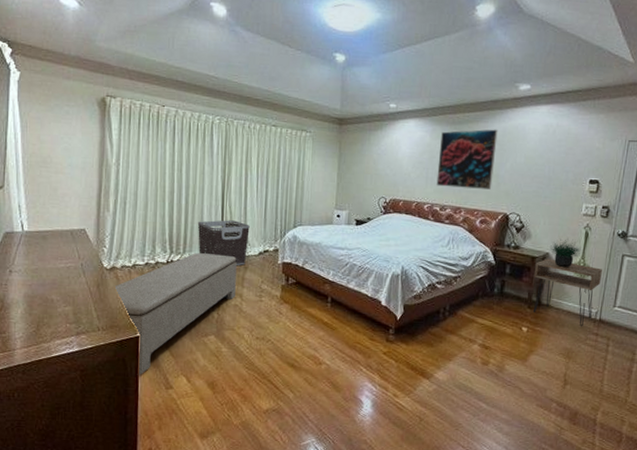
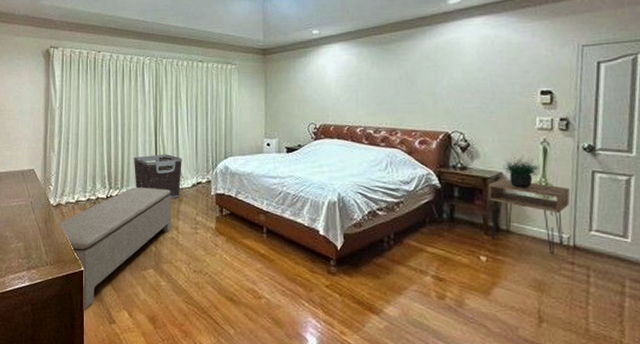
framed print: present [436,129,498,189] -> none [367,46,429,109]

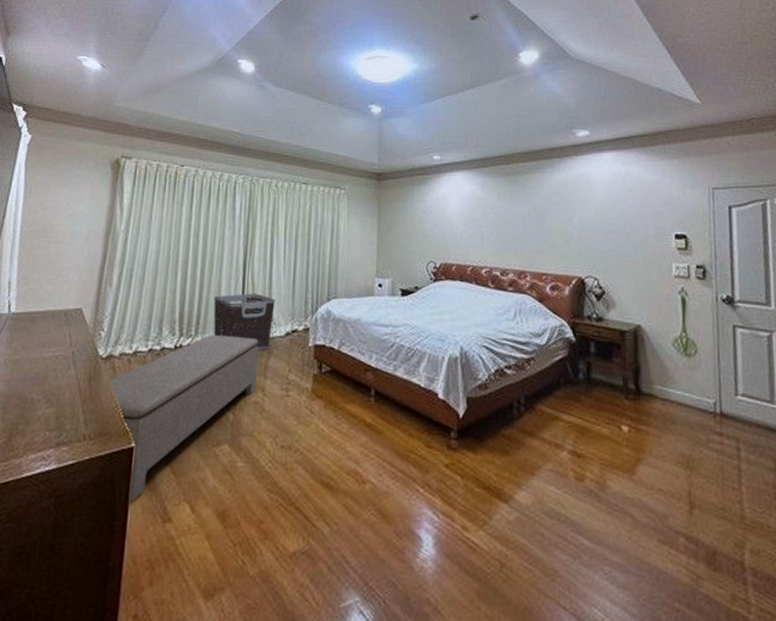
nightstand: present [488,179,570,255] -> none [626,332,713,424]
potted plant: present [502,156,542,189] -> none [640,306,681,345]

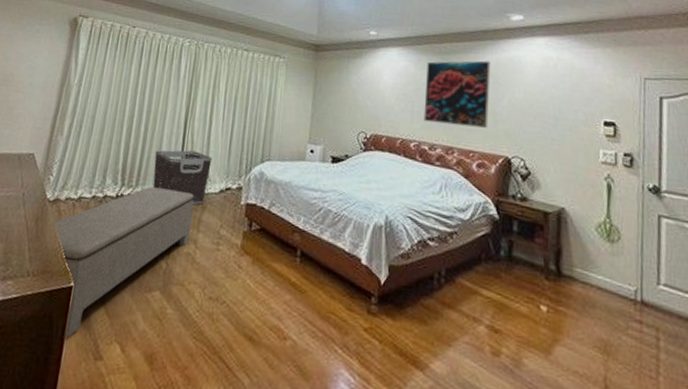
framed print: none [493,180,560,249] -> present [423,60,491,128]

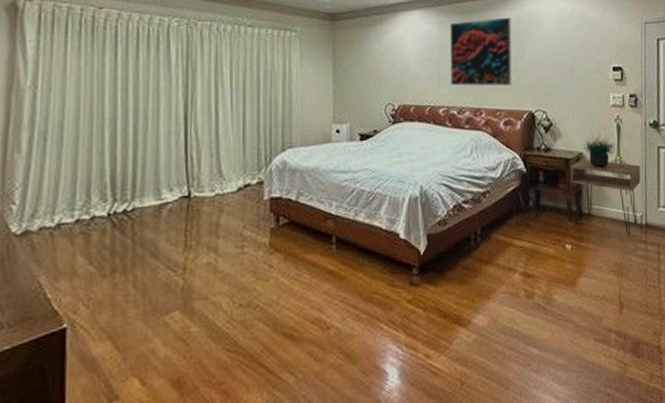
bench: present [54,187,195,338] -> none [28,196,208,388]
clothes hamper: present [152,150,212,205] -> none [151,149,224,208]
nightstand: none [549,215,636,310] -> present [570,159,641,236]
potted plant: none [564,190,606,229] -> present [582,134,616,168]

